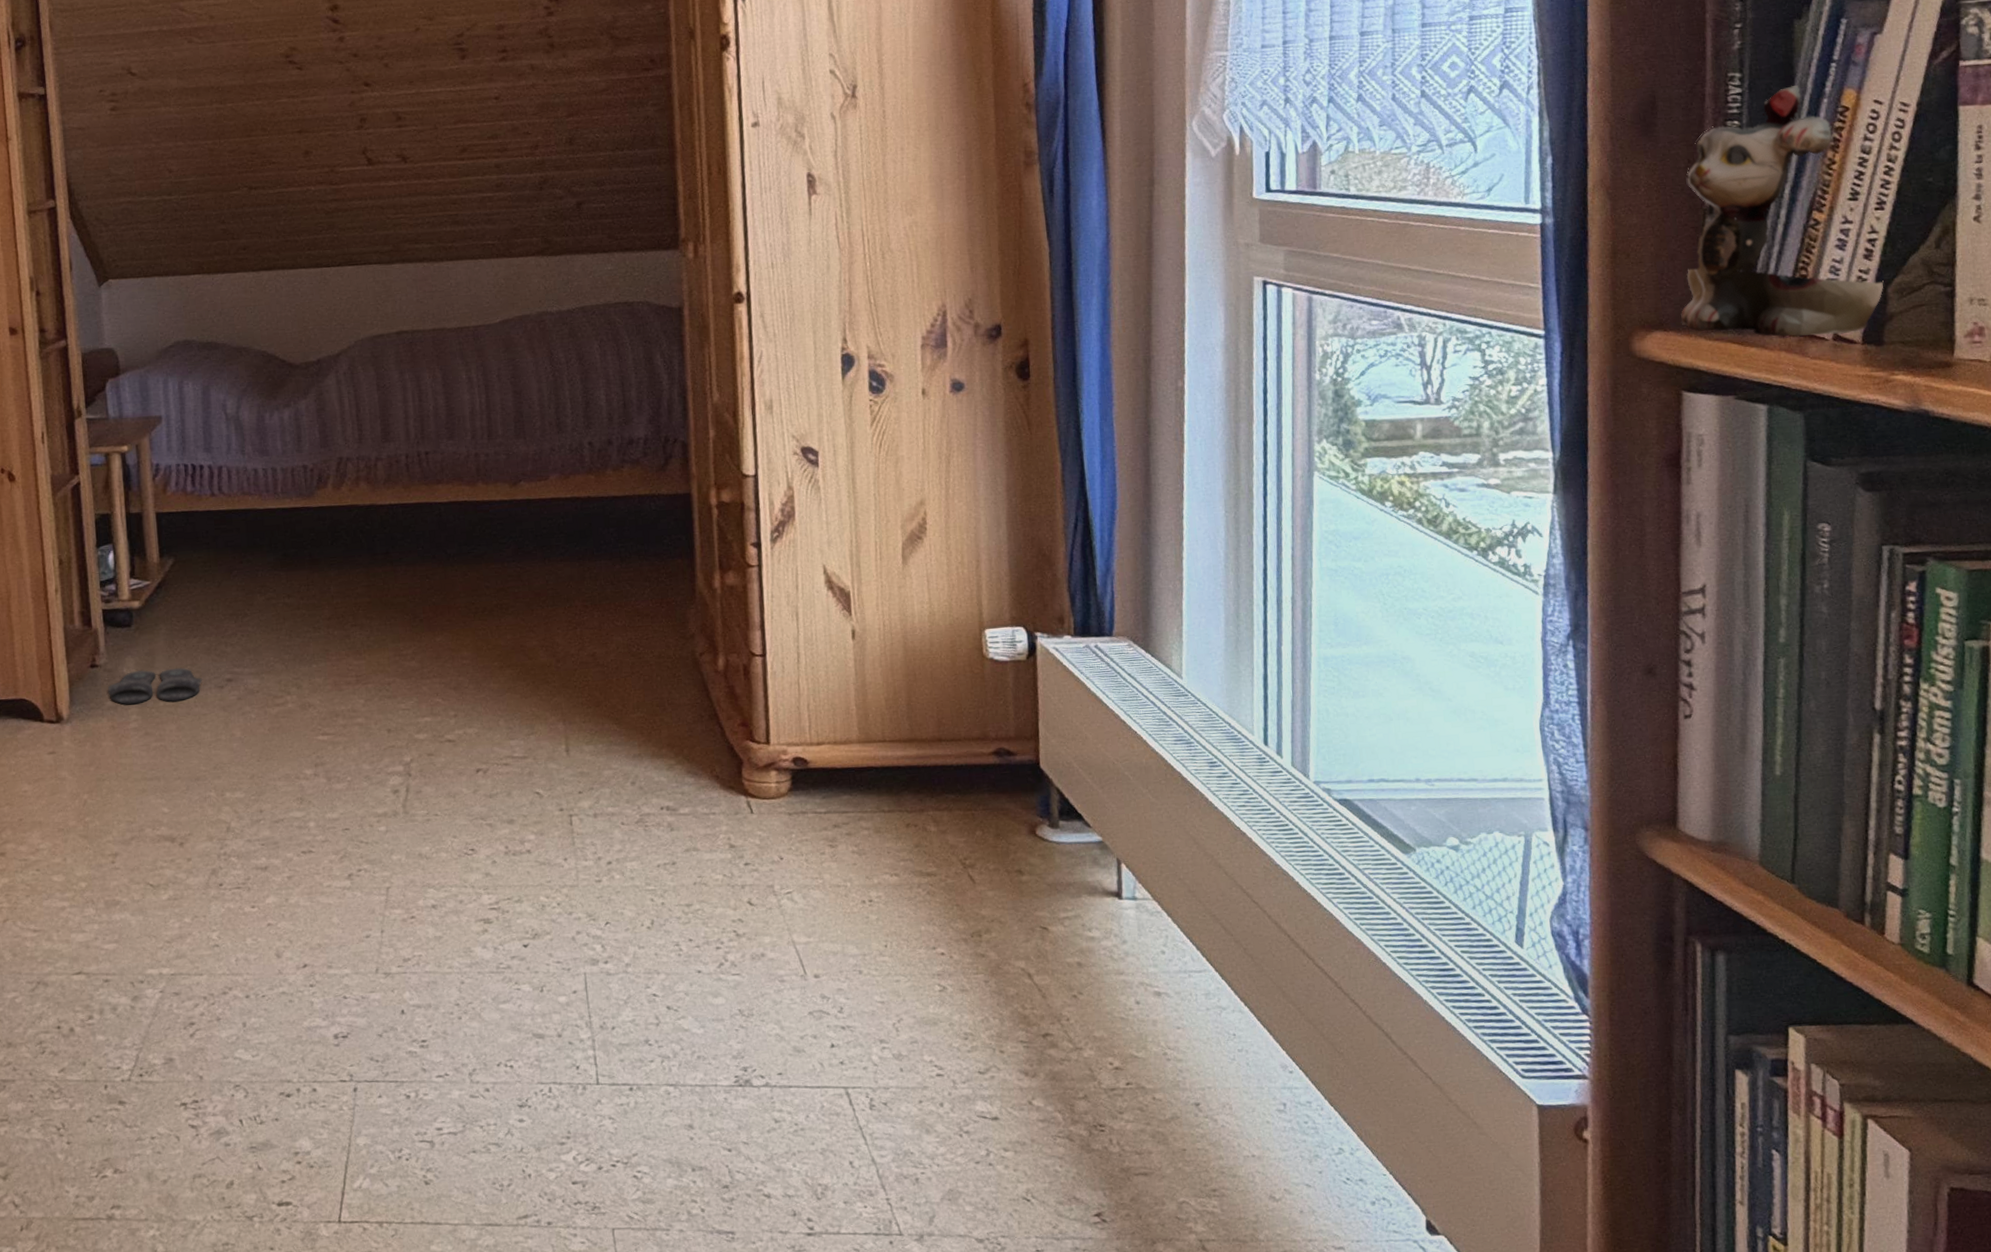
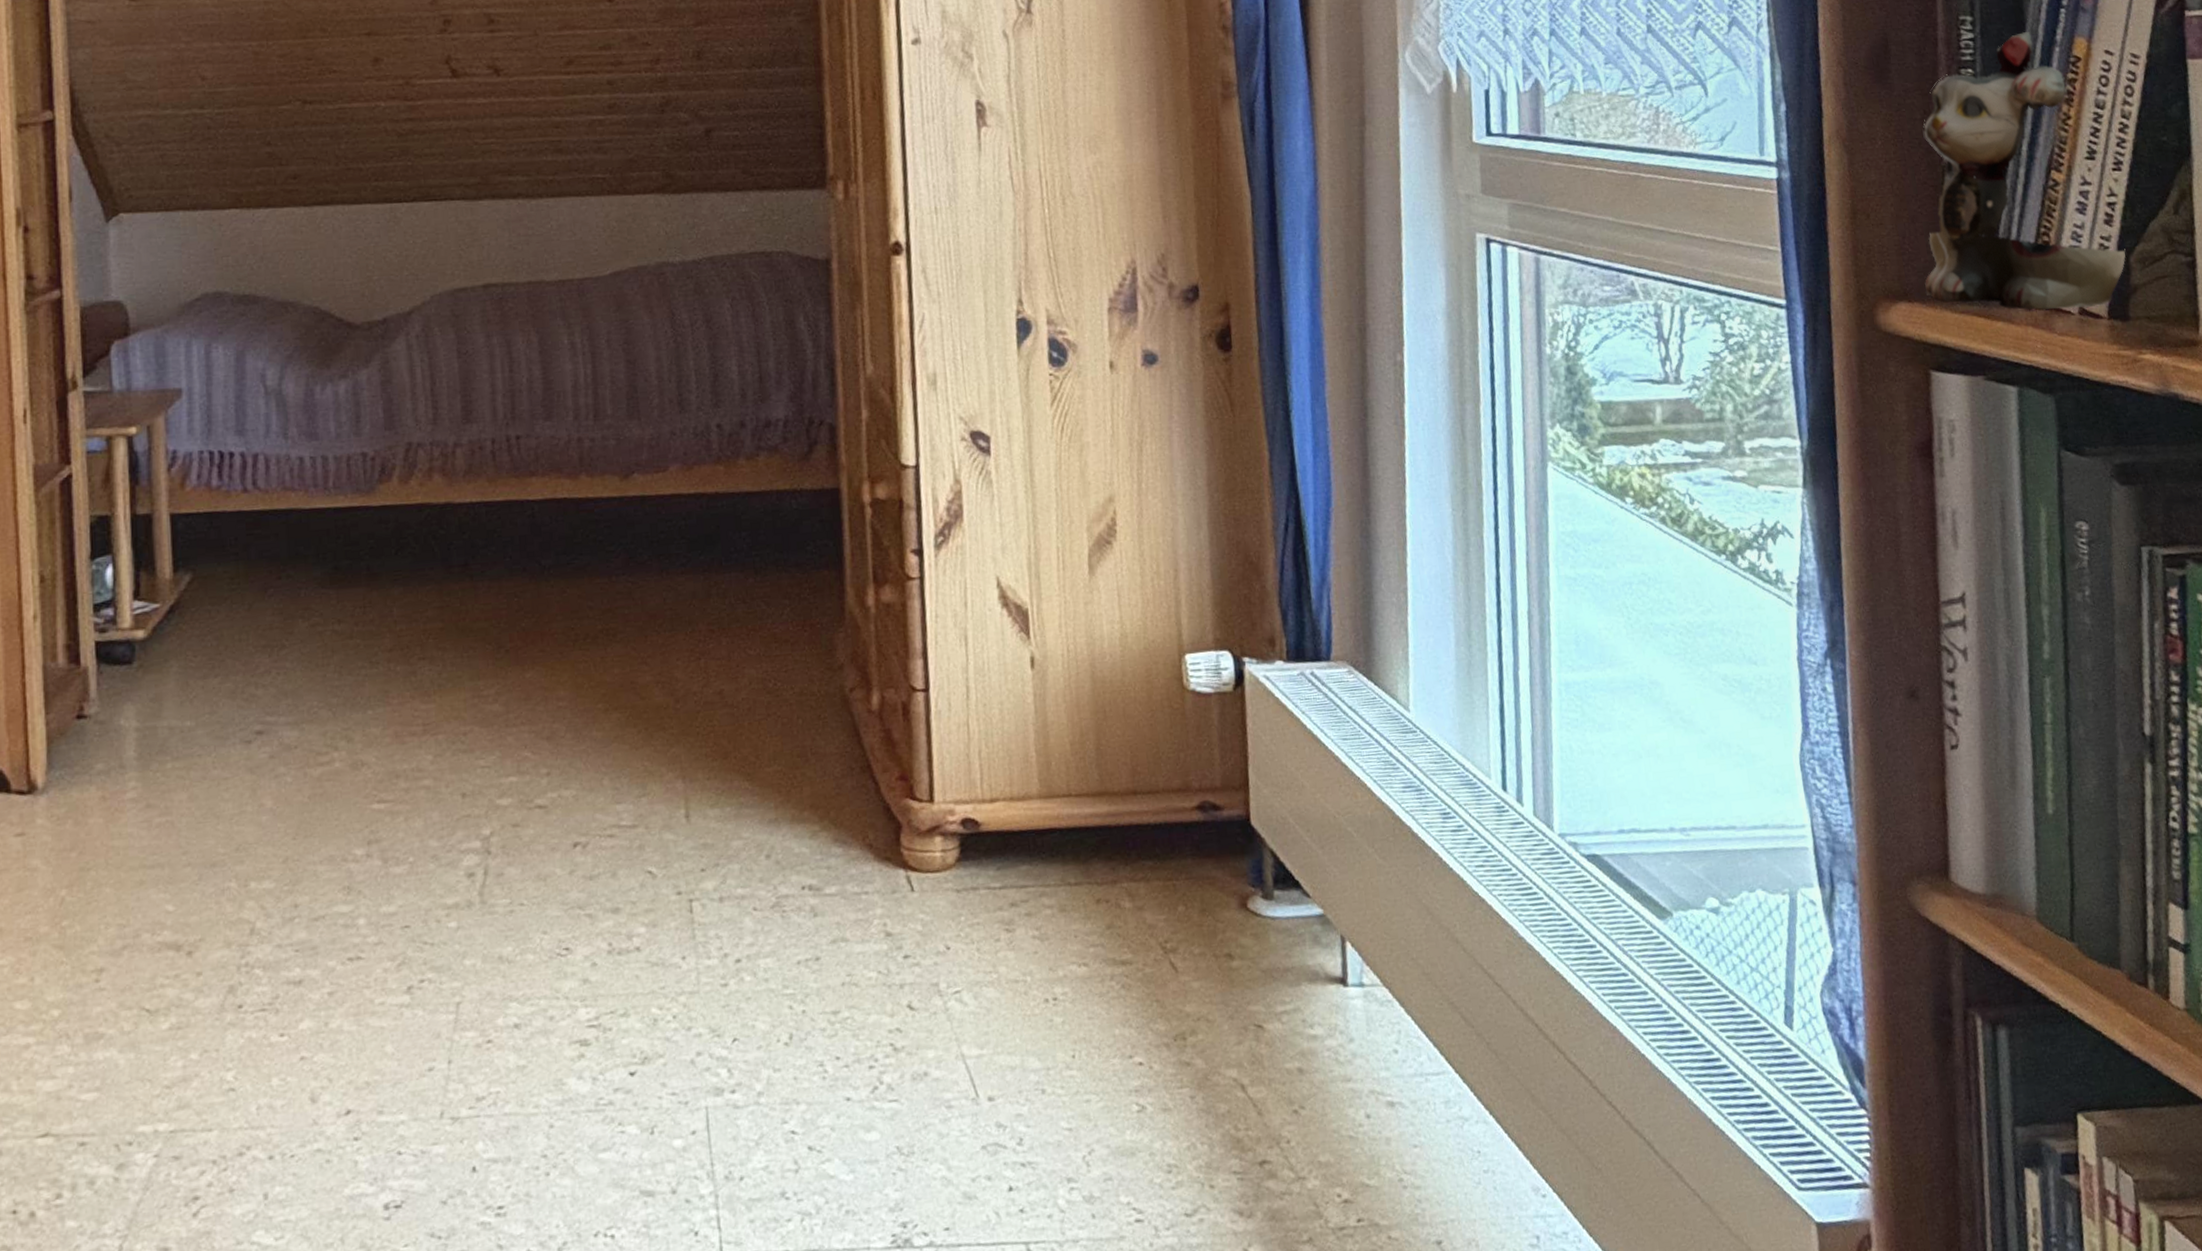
slippers: present [107,667,203,705] -> none [98,716,225,768]

